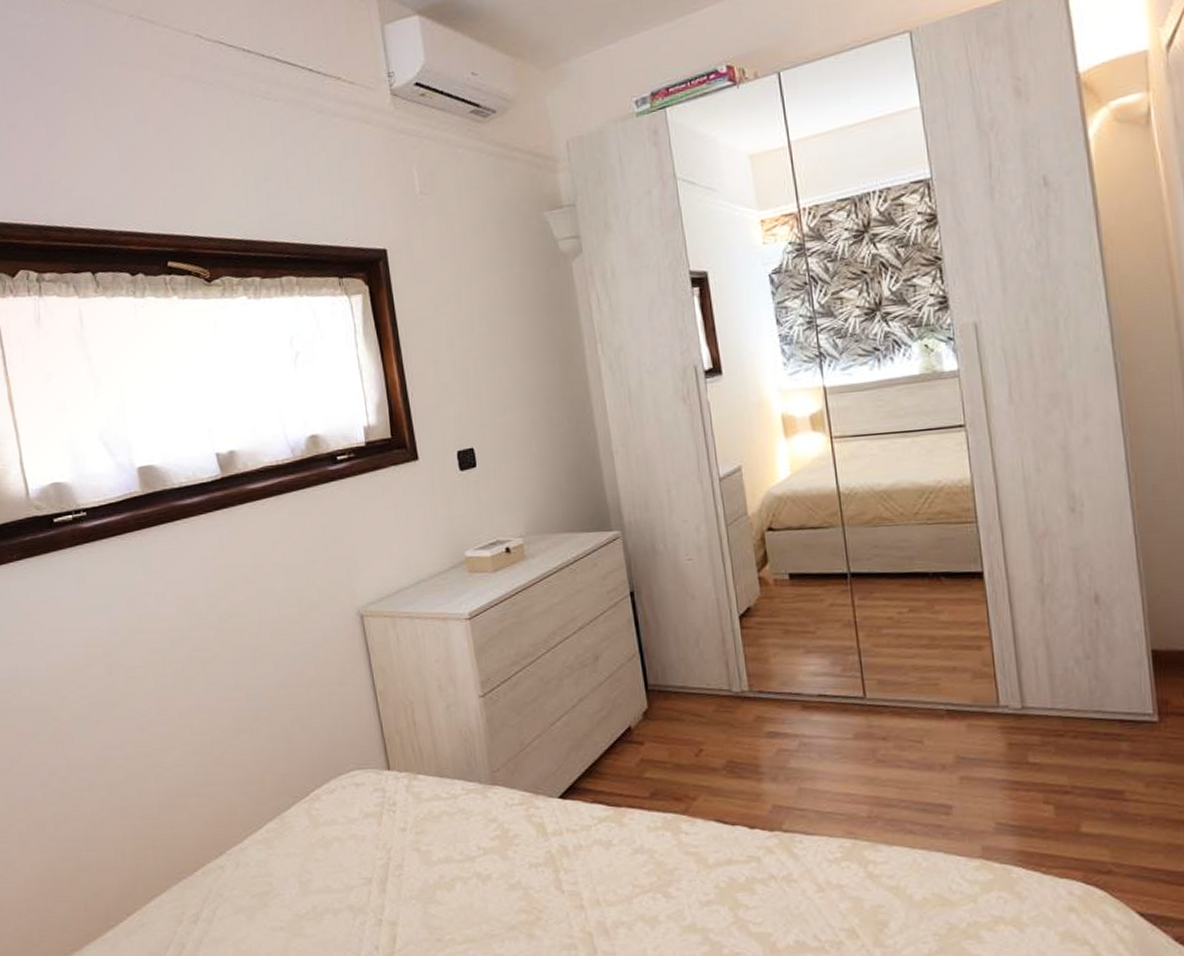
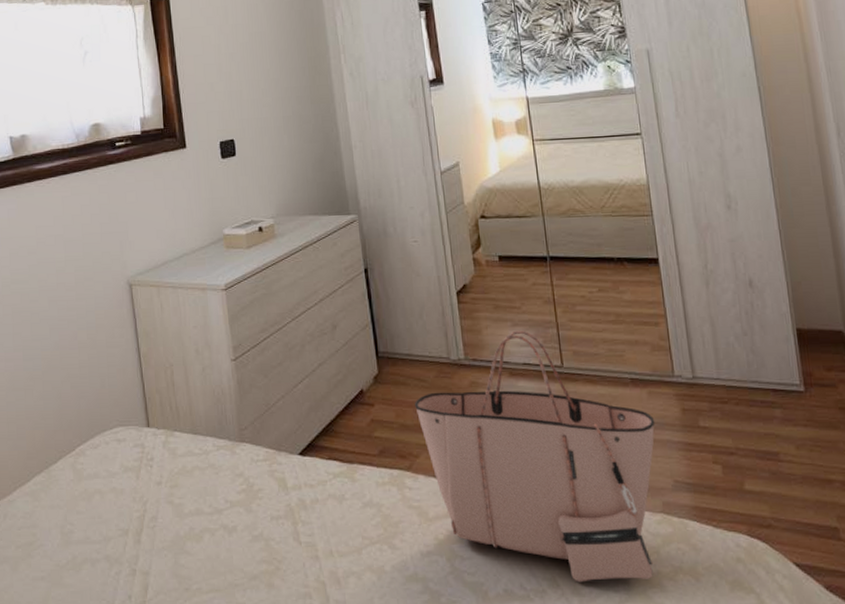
tote bag: none [691,657,975,933] -> present [415,330,656,582]

